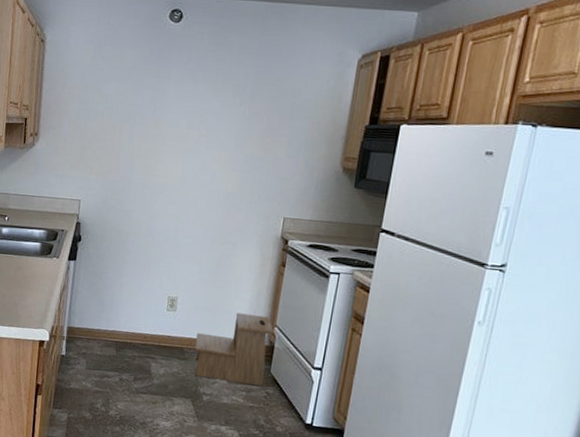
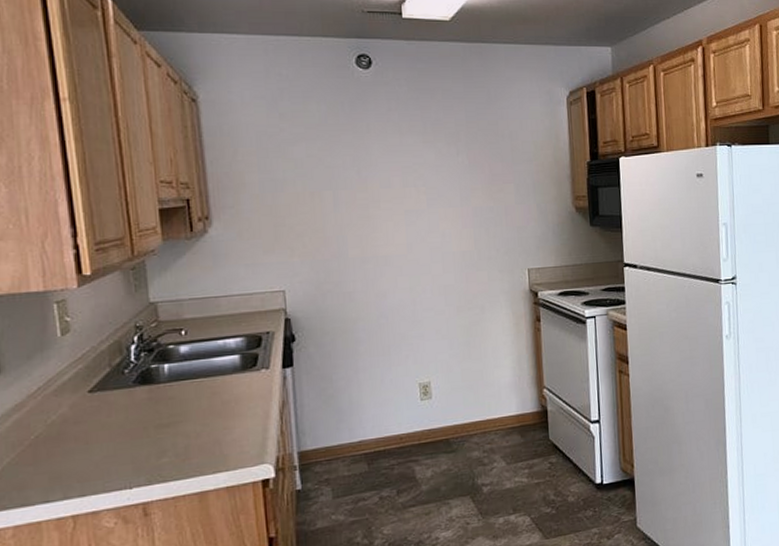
step stool: present [194,312,274,386] -> none [461,379,545,468]

